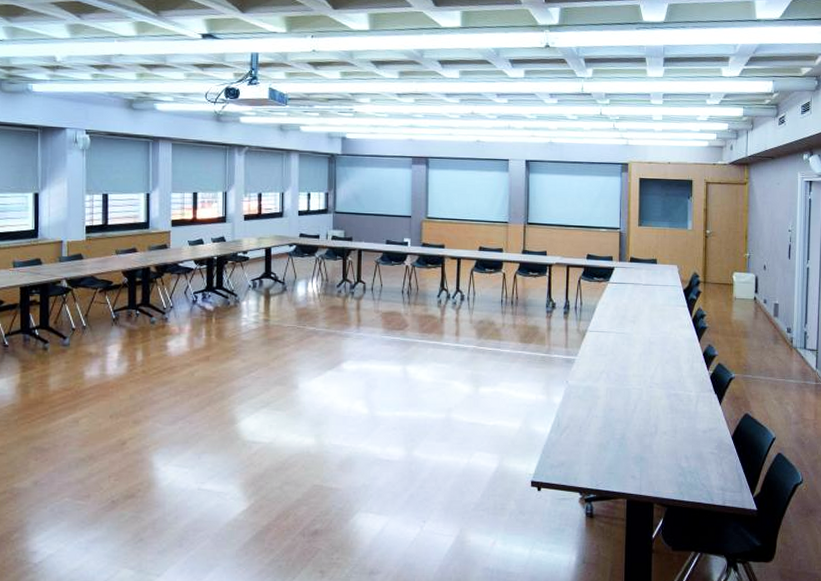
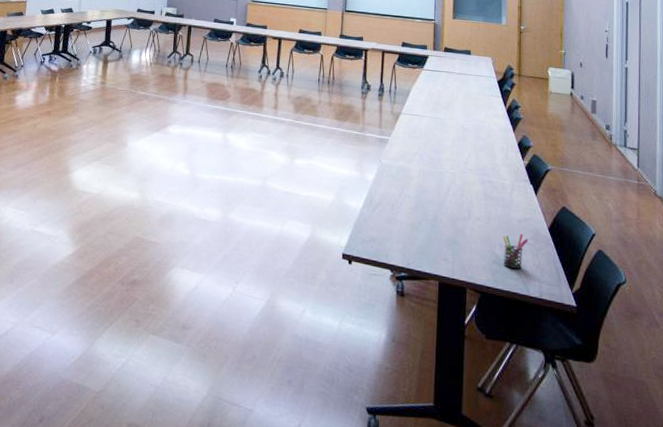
pen holder: none [687,444,713,479] -> present [502,234,529,269]

